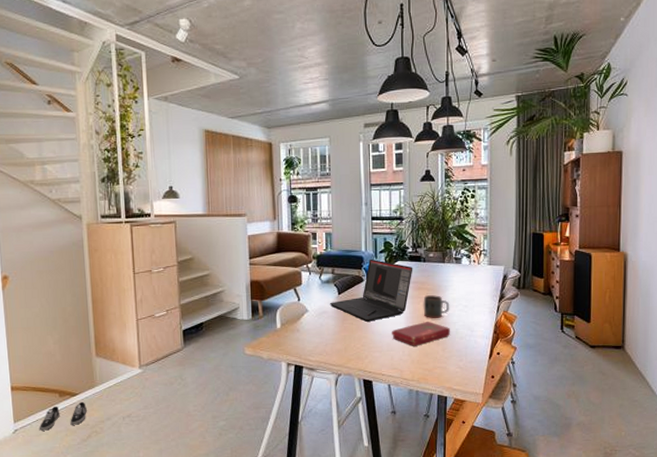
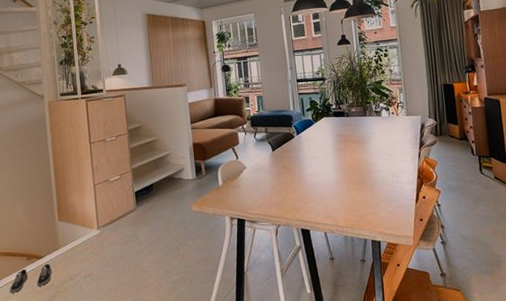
laptop: present [329,258,413,322] -> none [265,117,338,175]
book: present [391,322,450,346] -> none [323,171,377,195]
mug: present [423,295,450,318] -> none [349,146,375,168]

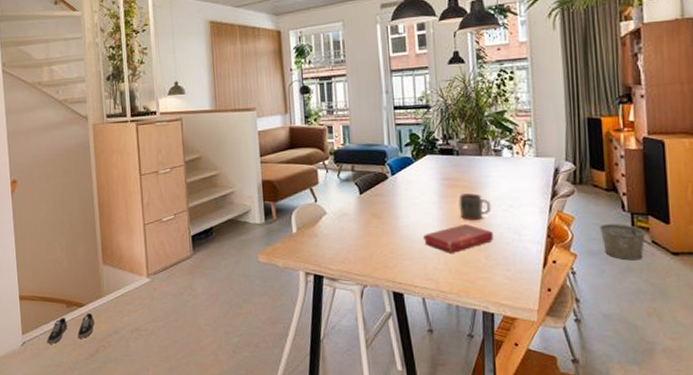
book: none [323,171,377,195] -> present [422,224,493,253]
mug: none [349,146,375,168] -> present [458,193,491,220]
basket: none [456,165,491,193] -> present [599,224,647,261]

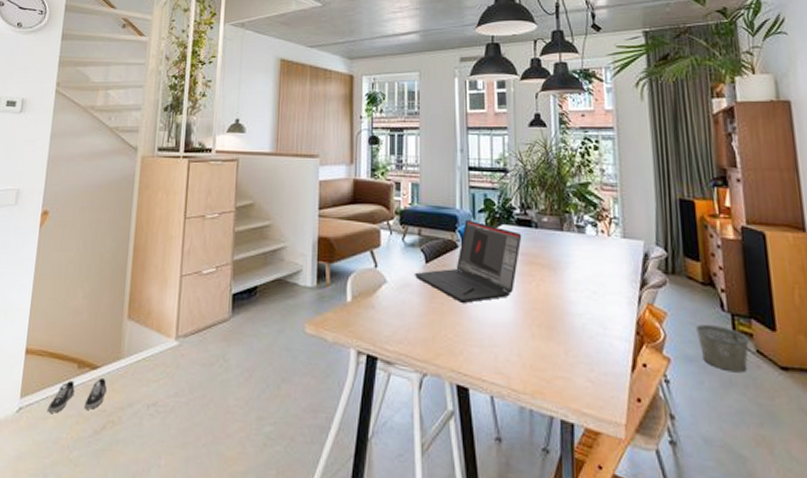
laptop: none [350,153,445,225] -> present [414,219,522,303]
book: present [422,224,493,253] -> none [493,309,574,344]
mug: present [458,193,491,220] -> none [536,273,573,306]

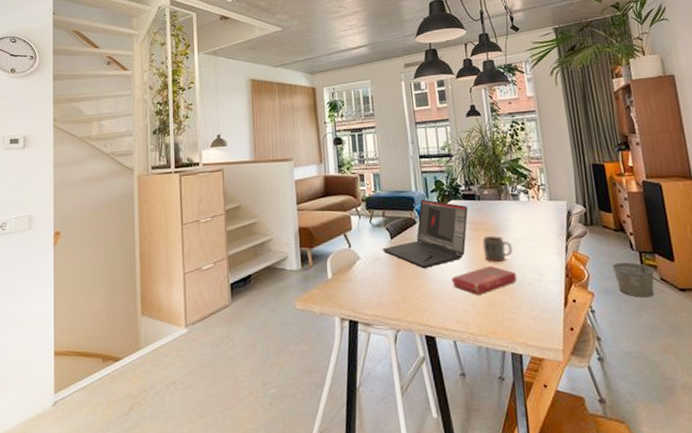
shoe: present [47,377,107,413] -> none [79,367,130,403]
book: none [493,309,574,344] -> present [451,266,517,295]
mug: none [536,273,573,306] -> present [482,236,513,262]

